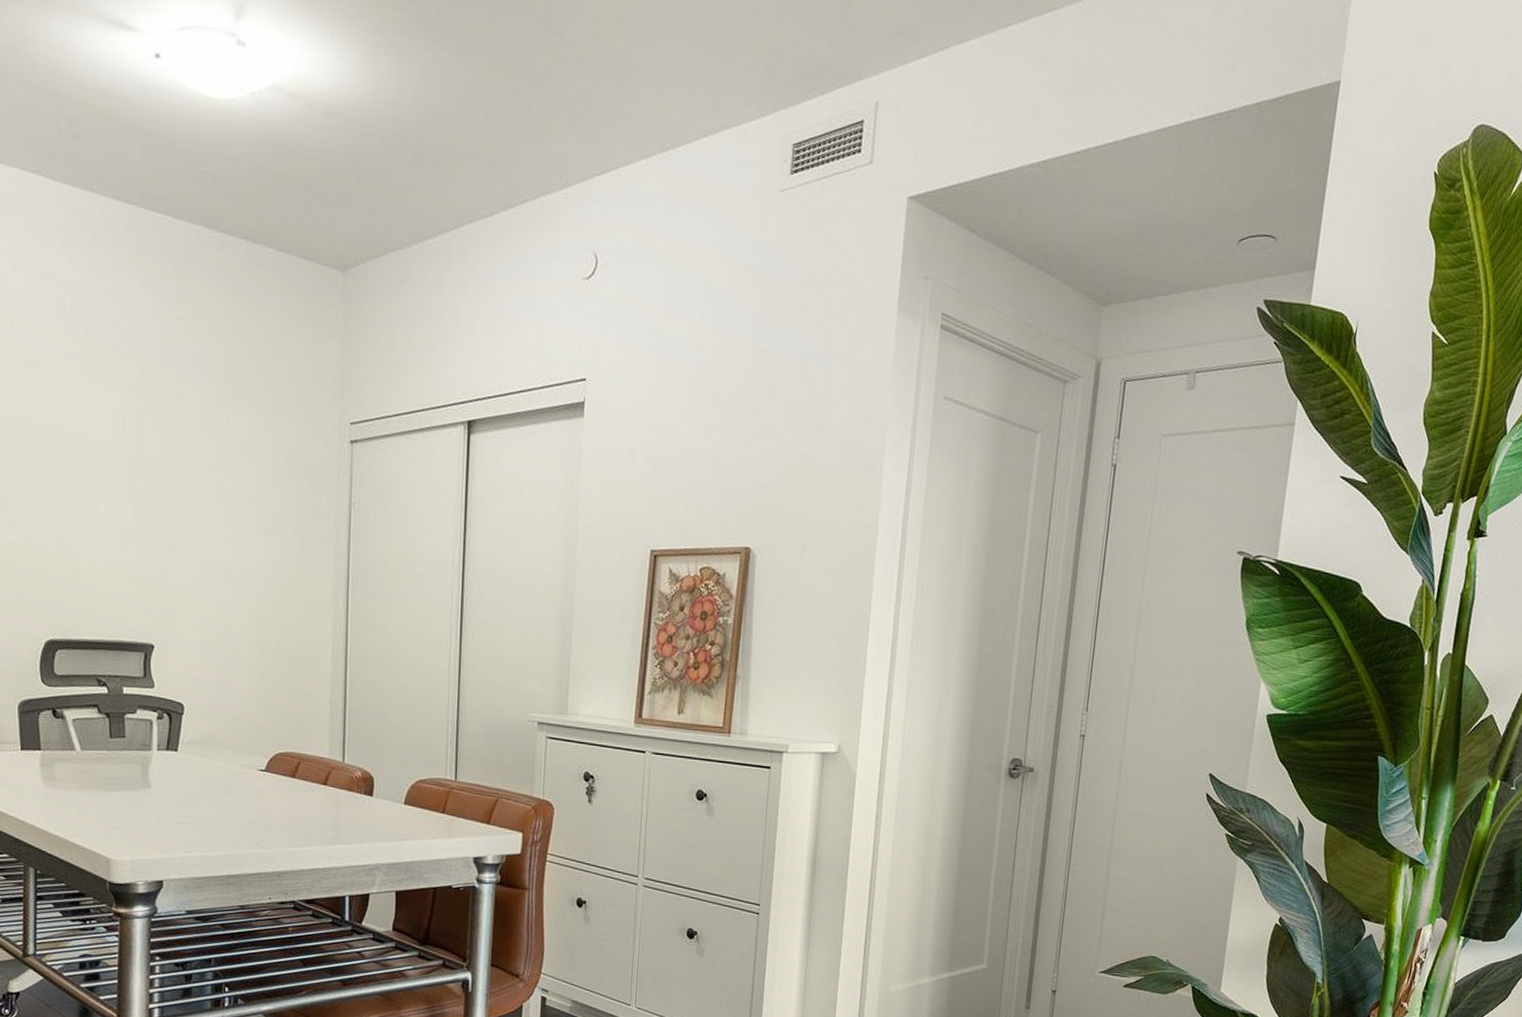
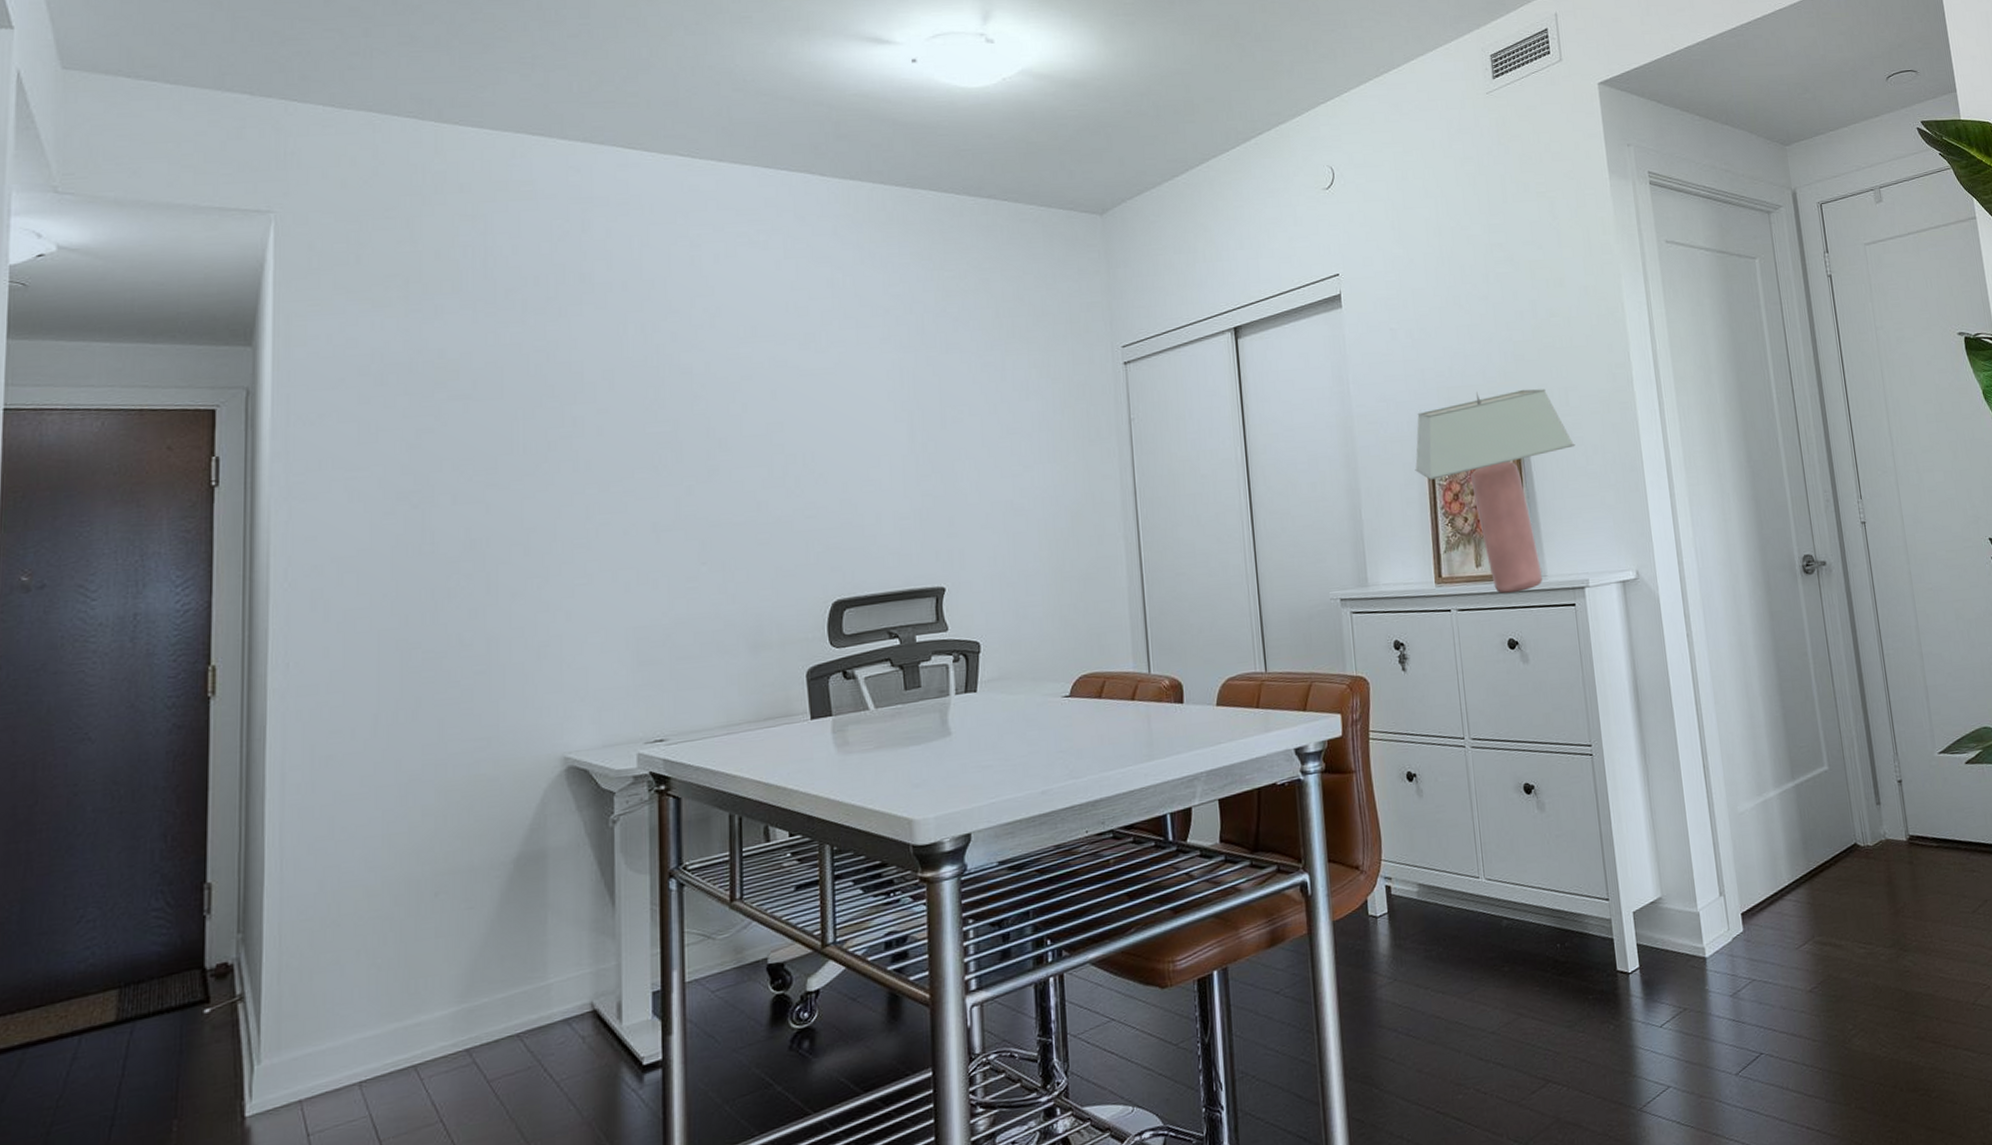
table lamp: none [632,532,802,746] -> present [1415,389,1575,594]

